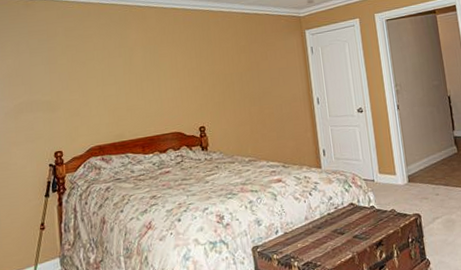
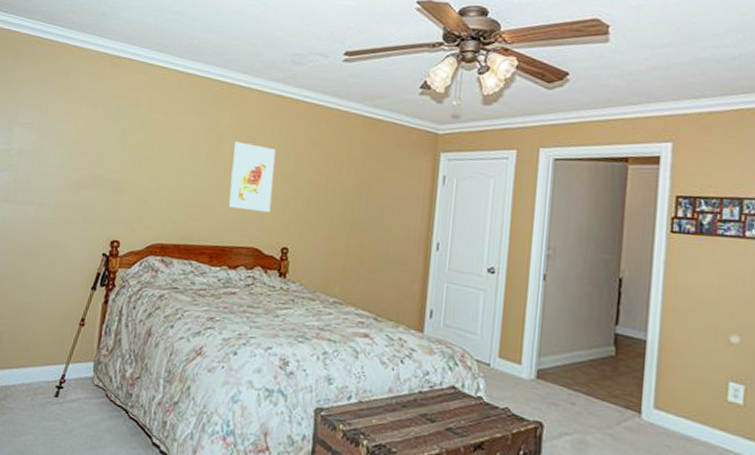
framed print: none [144,50,184,104] -> present [229,141,276,213]

